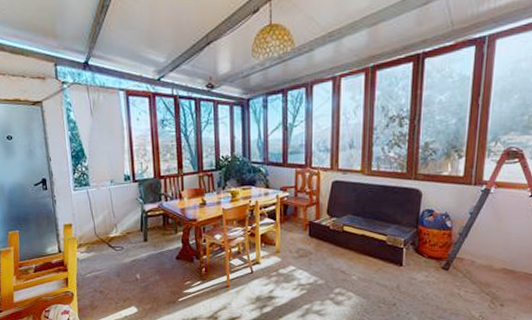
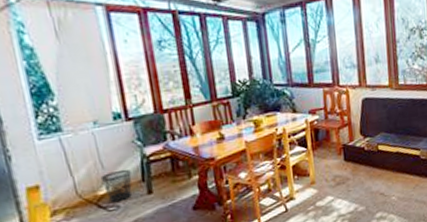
wastebasket: none [112,220,134,244] -> present [100,169,132,202]

